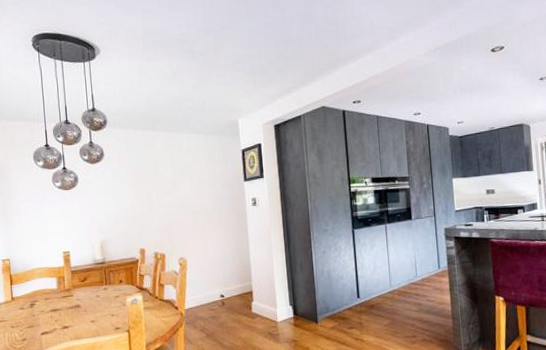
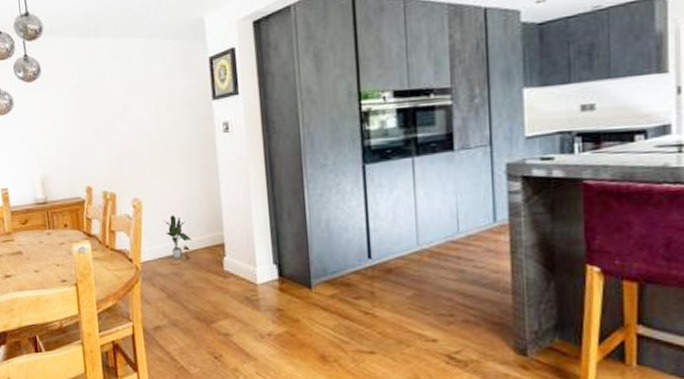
potted plant: none [204,270,227,305] -> present [163,215,192,259]

